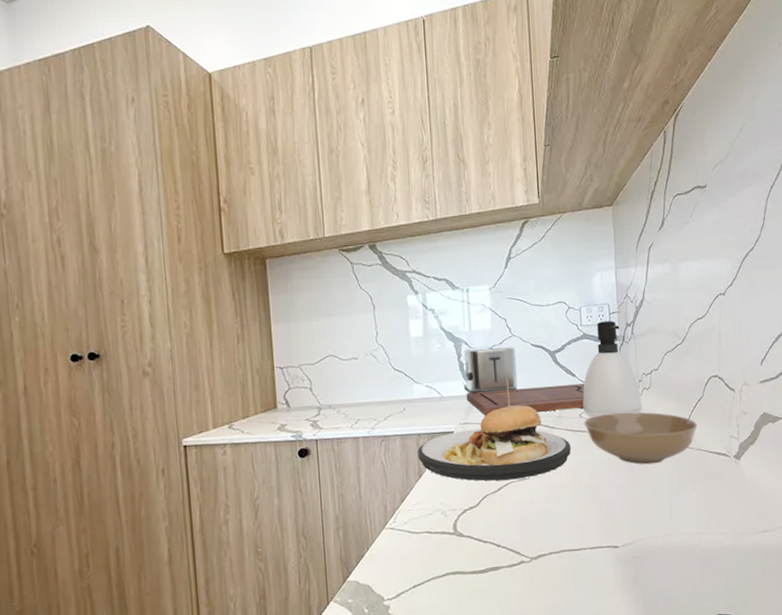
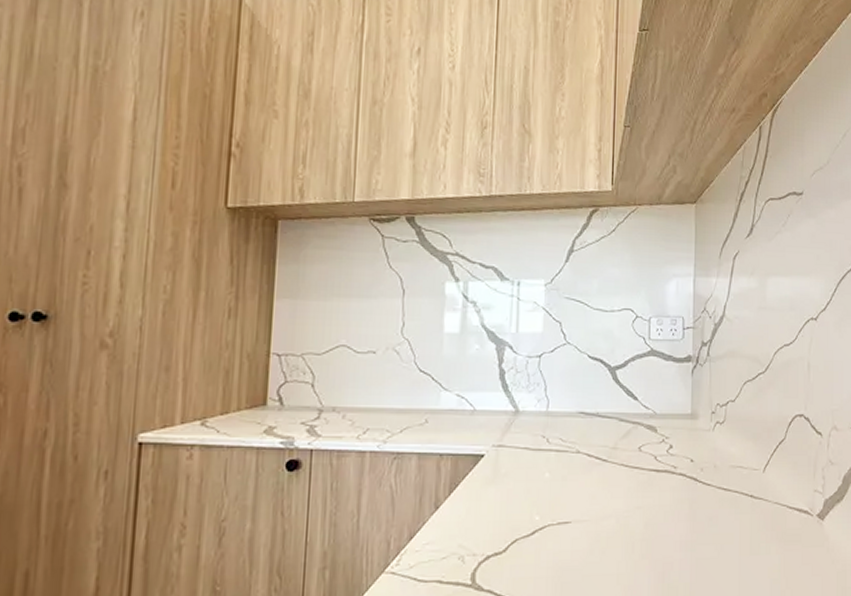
plate: present [417,379,571,481] -> none [436,395,625,522]
toaster: present [462,345,518,394] -> none [501,352,569,411]
cutting board: present [466,384,585,416] -> none [504,408,648,440]
soap dispenser: present [582,321,642,418] -> none [643,337,713,453]
bowl: present [584,412,698,465] -> none [643,449,777,517]

